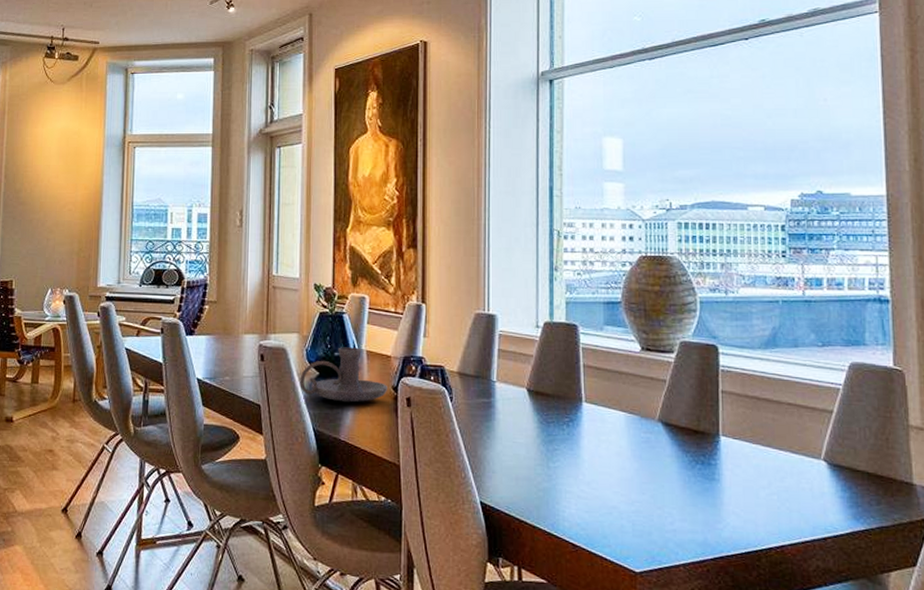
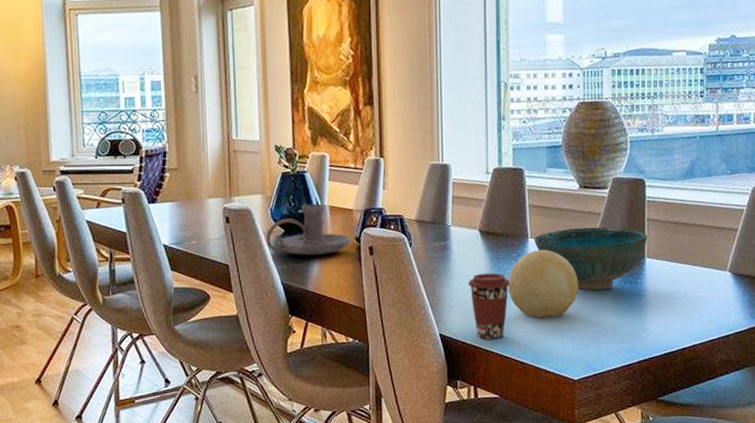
coffee cup: none [513,437,562,514] -> present [467,273,511,339]
decorative ball: none [558,416,640,495] -> present [507,250,579,318]
bowl: none [589,394,722,469] -> present [534,227,647,290]

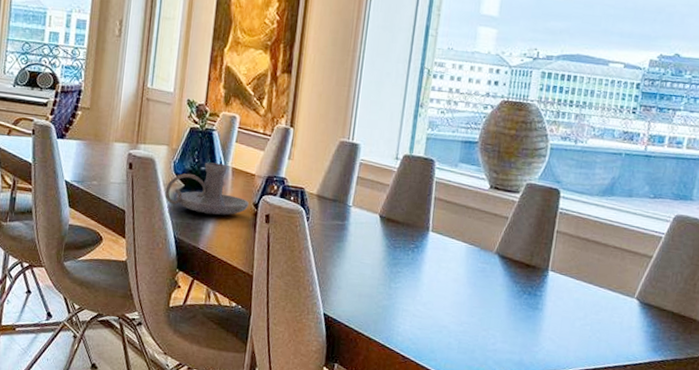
coffee cup: present [467,273,511,339] -> none [360,259,404,328]
decorative ball: present [507,250,579,318] -> none [400,244,475,317]
bowl: present [534,227,647,290] -> none [435,228,554,297]

